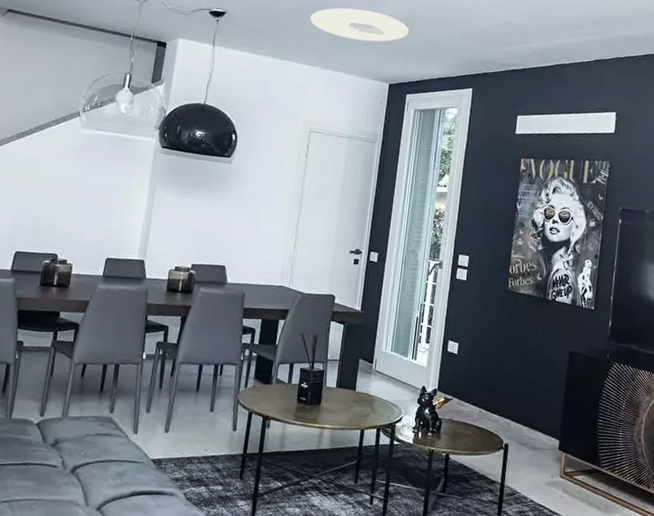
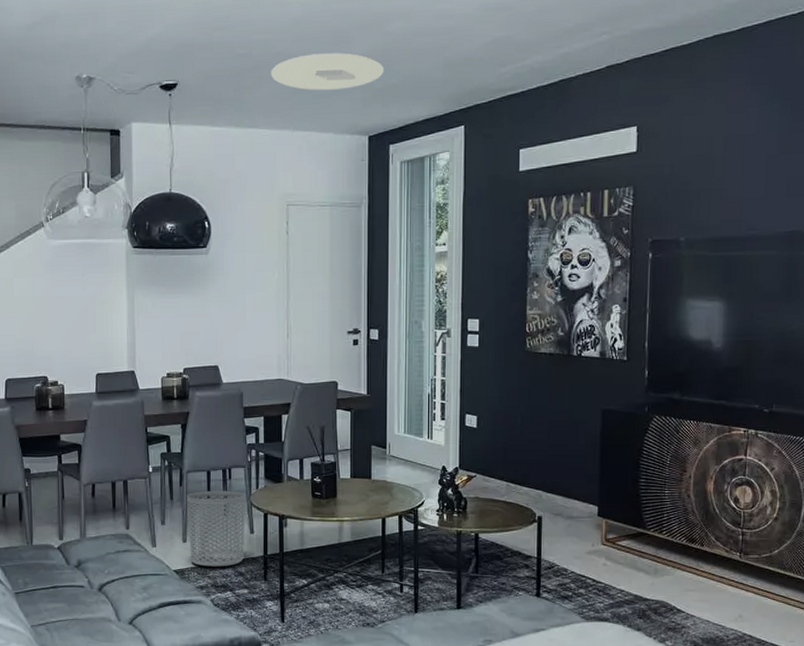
waste bin: none [170,383,234,461] -> present [187,491,246,567]

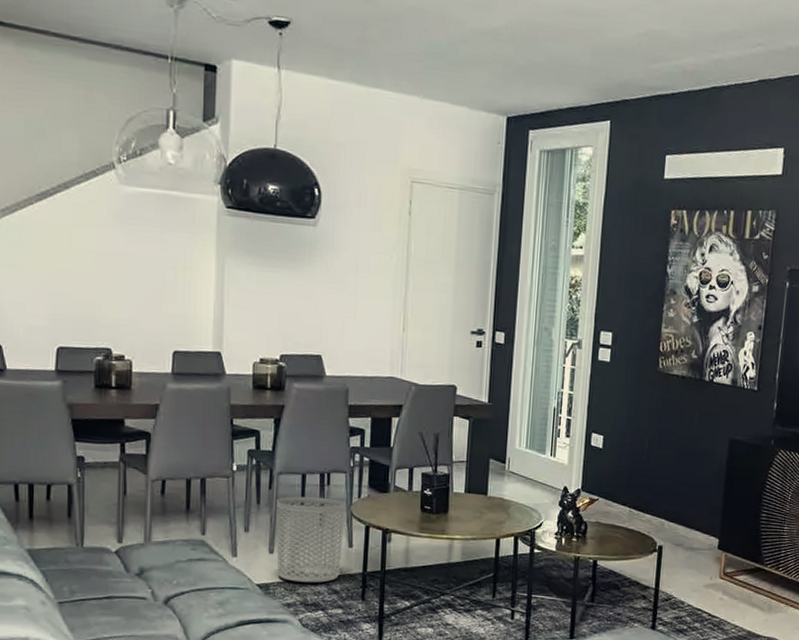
ceiling light: present [271,53,384,91] -> none [401,13,529,61]

